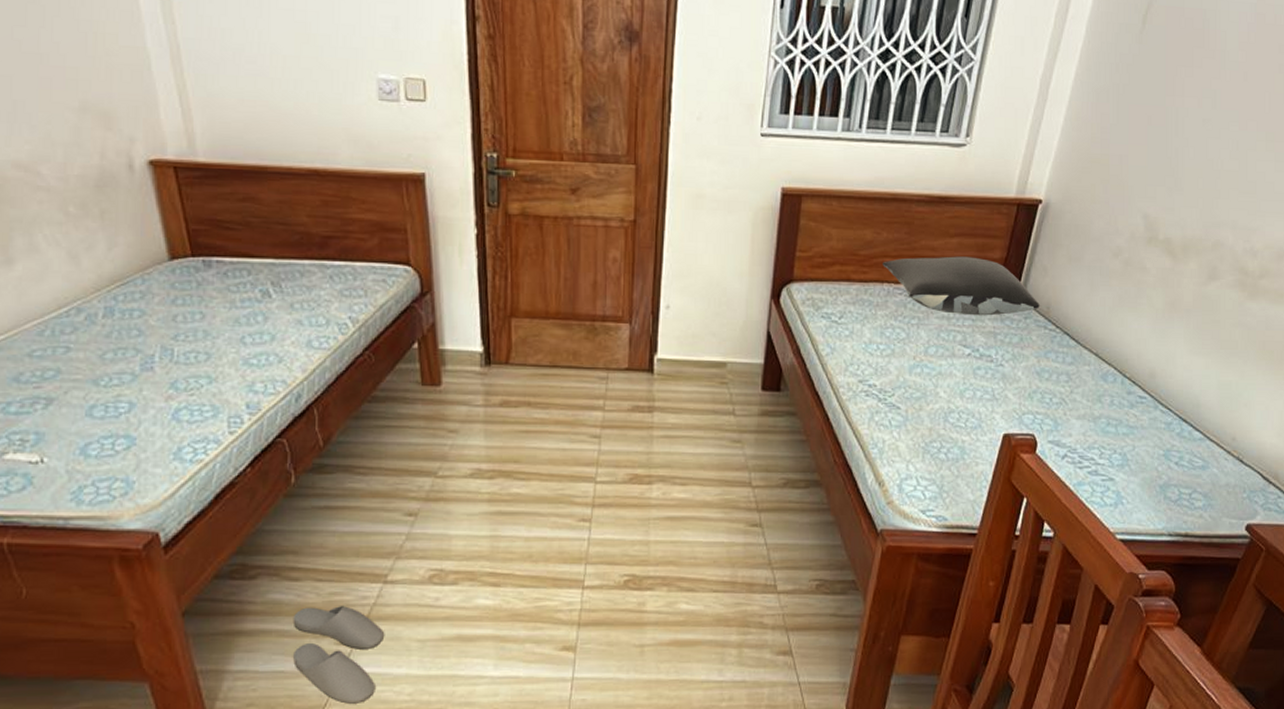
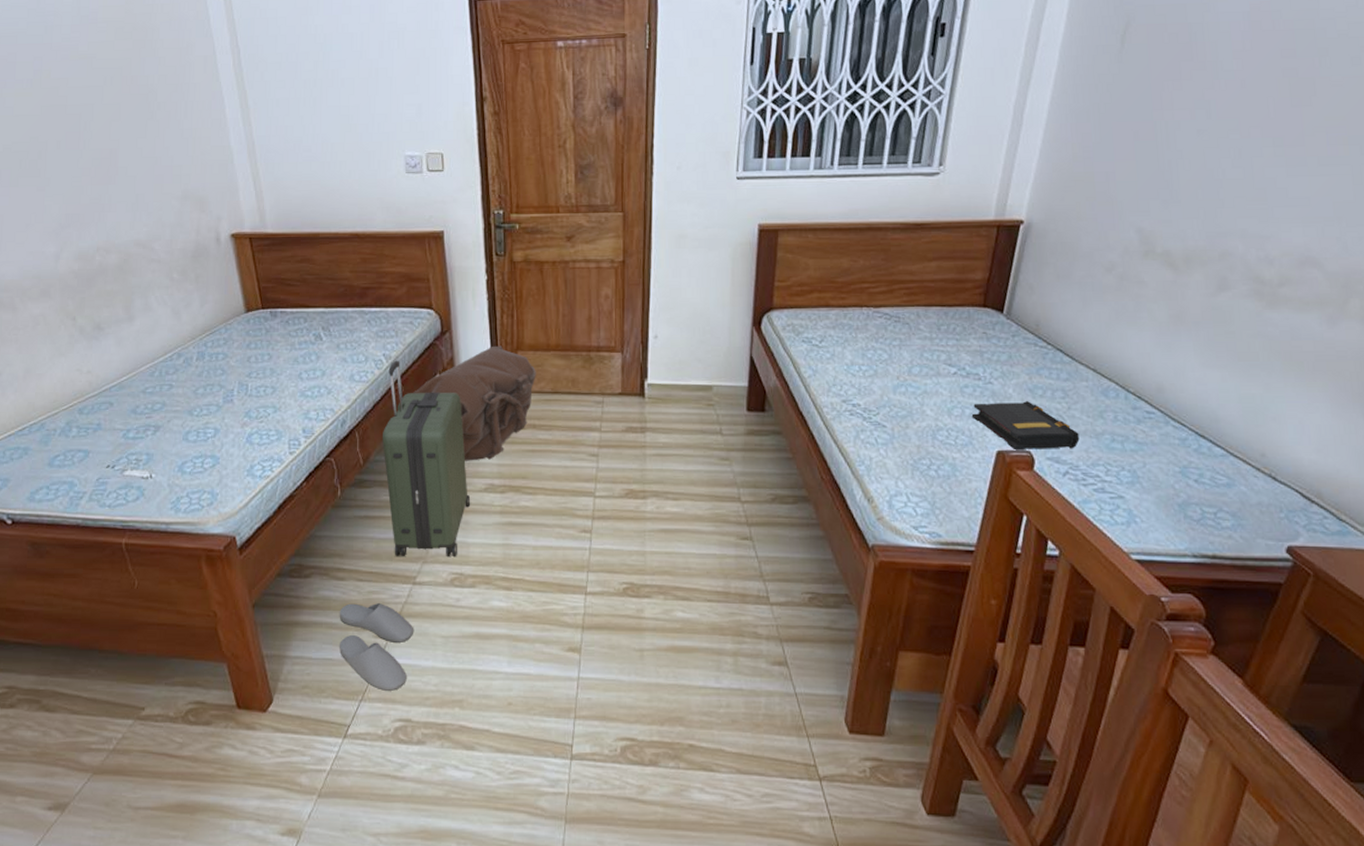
suitcase: none [348,324,453,552] -> present [383,360,470,556]
duffel bag: none [386,311,533,443] -> present [413,345,536,461]
pillow: present [882,256,1040,316] -> none [861,279,1028,335]
book: none [982,384,1079,432] -> present [971,401,1080,449]

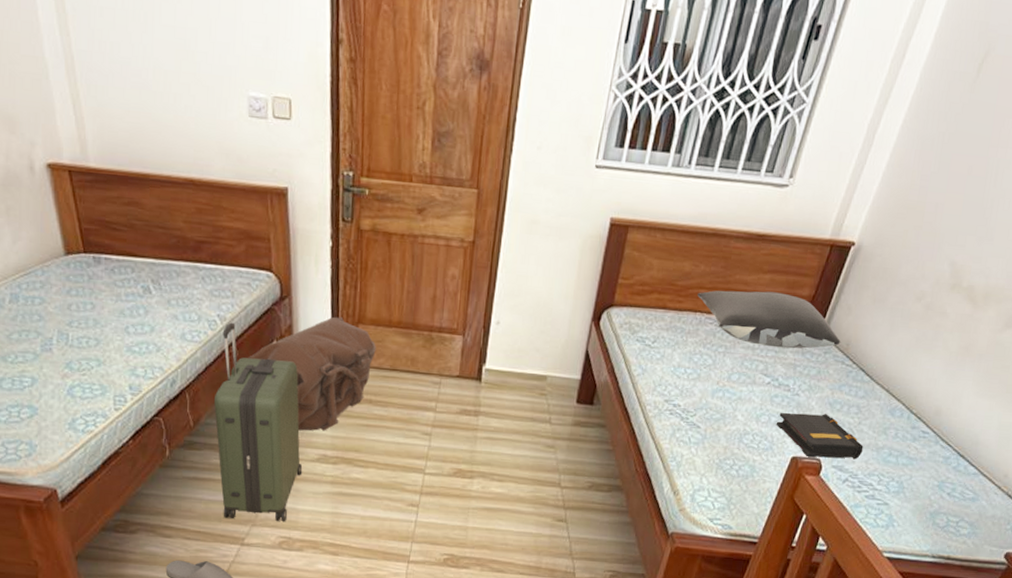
pillow: none [861,279,1028,335] -> present [697,290,841,349]

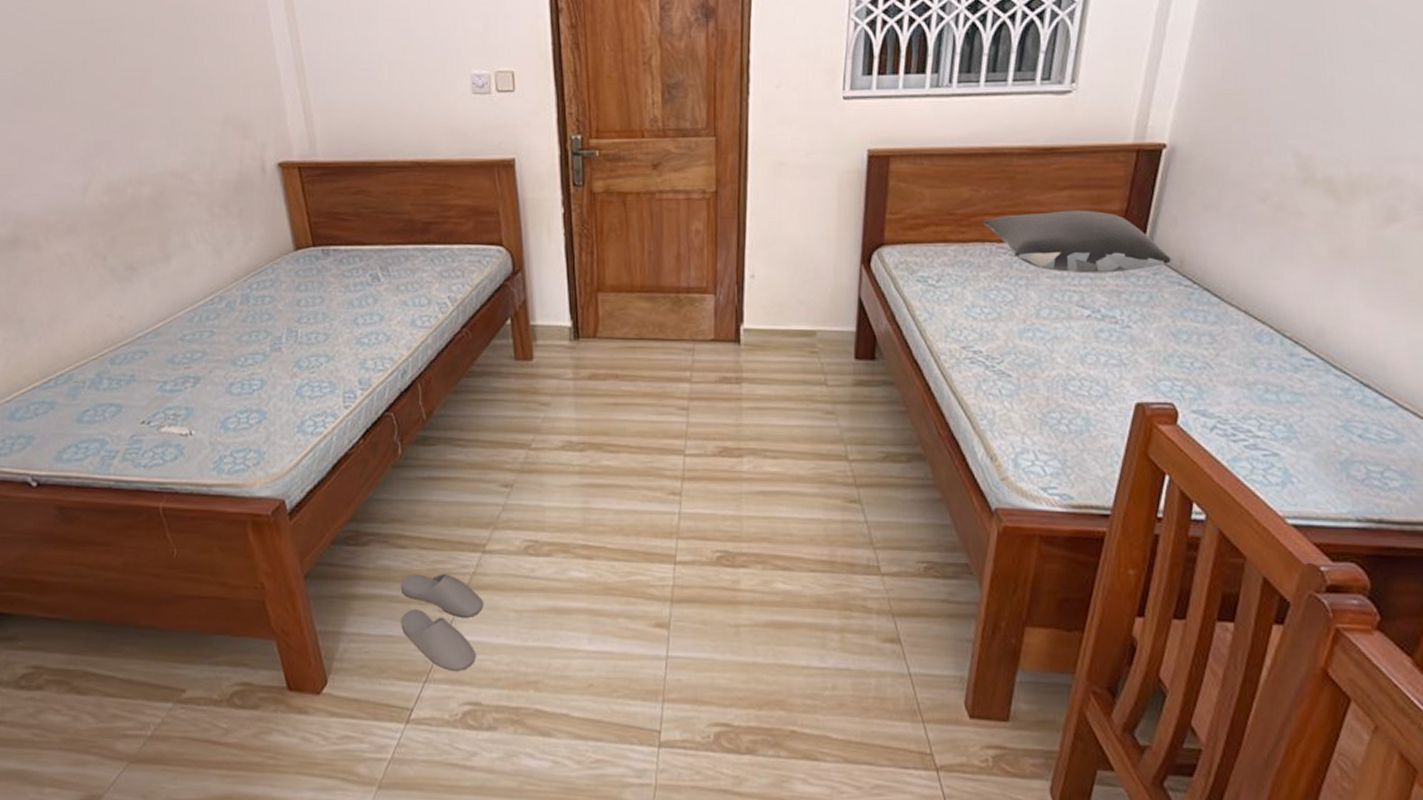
suitcase: present [214,322,302,521] -> none [448,303,545,522]
duffel bag: present [248,317,376,431] -> none [482,286,619,416]
book: present [776,412,864,460] -> none [1107,347,1229,401]

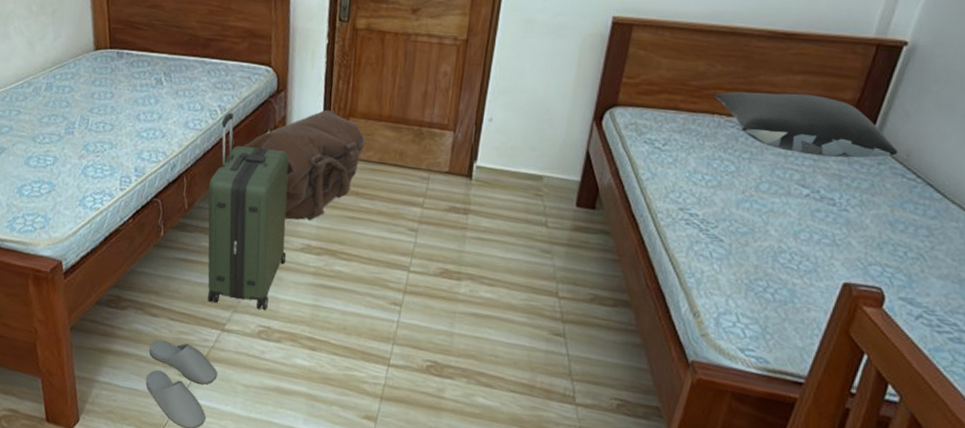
suitcase: none [448,303,545,522] -> present [207,112,289,310]
duffel bag: none [482,286,619,416] -> present [243,110,366,221]

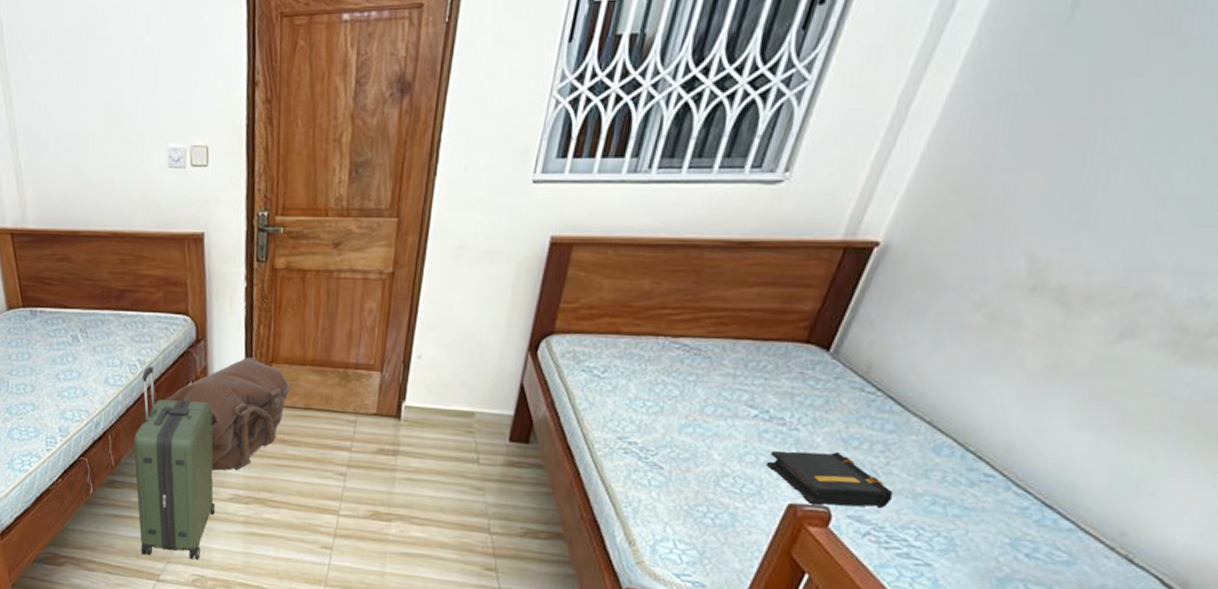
pillow: present [714,91,898,158] -> none [660,308,858,375]
book: none [820,229,940,292] -> present [766,450,893,509]

